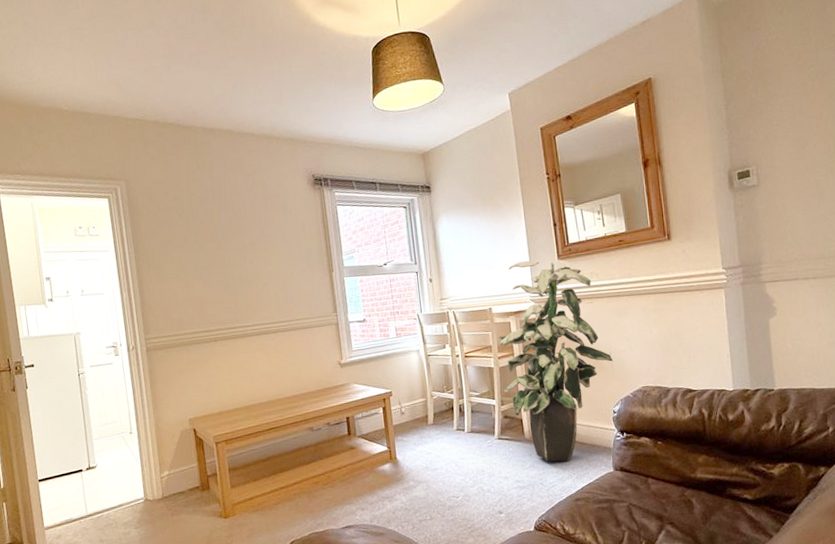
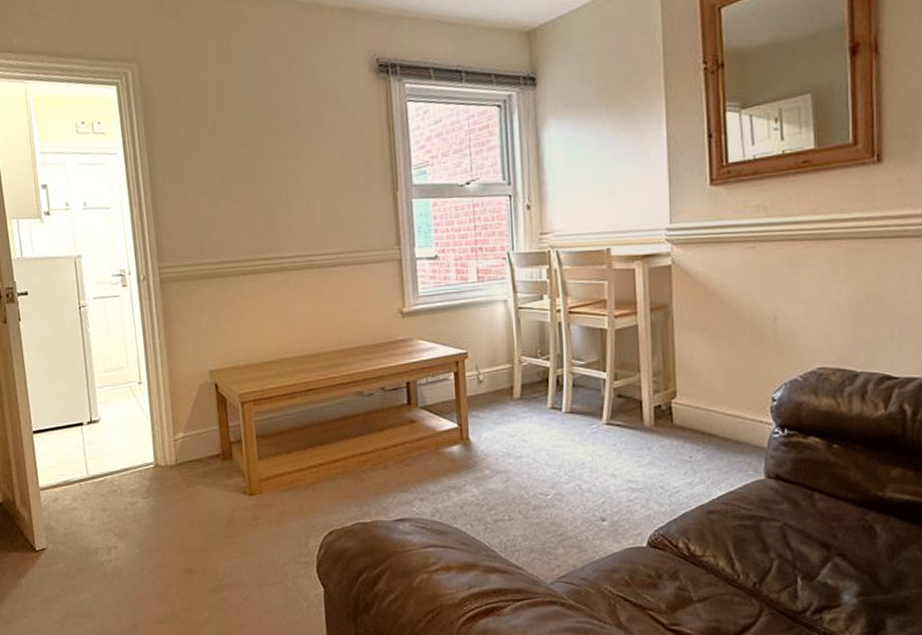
indoor plant: present [499,260,613,462] -> none [617,184,778,460]

